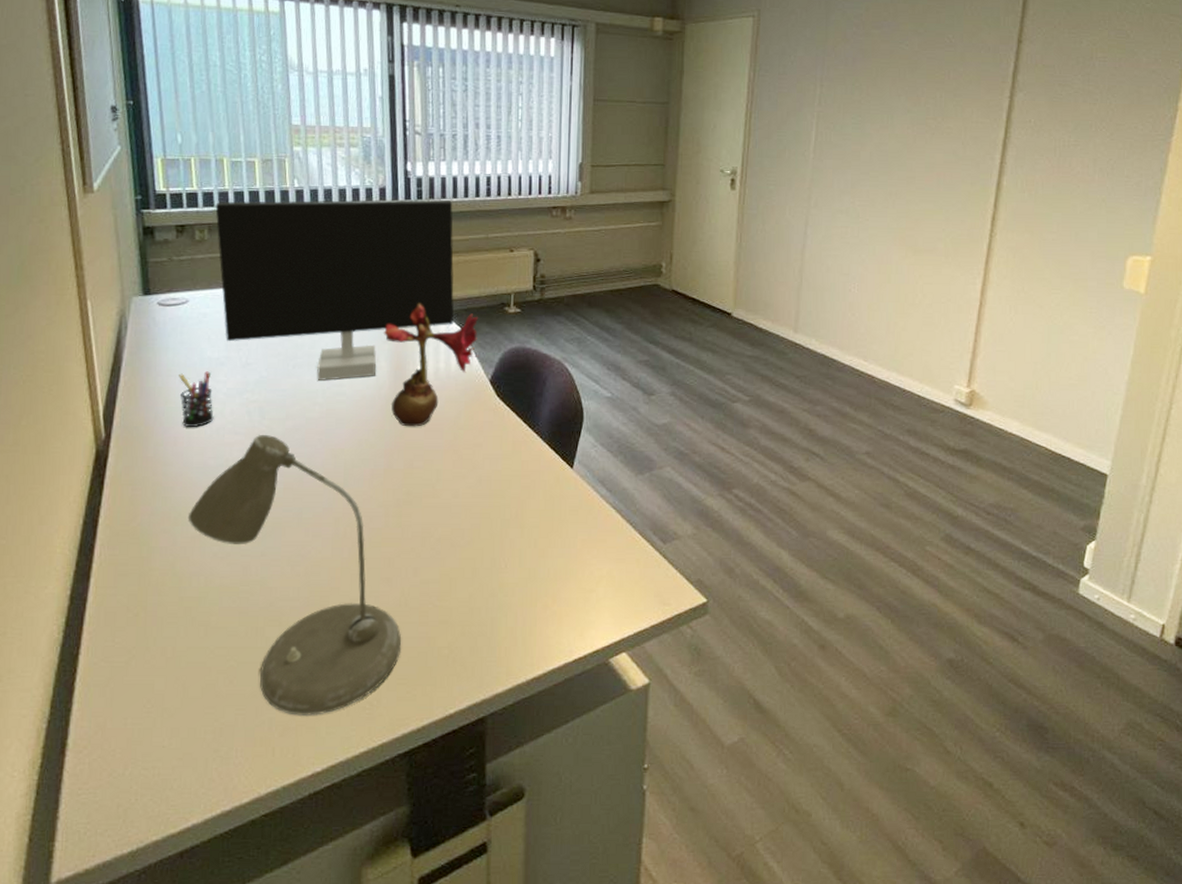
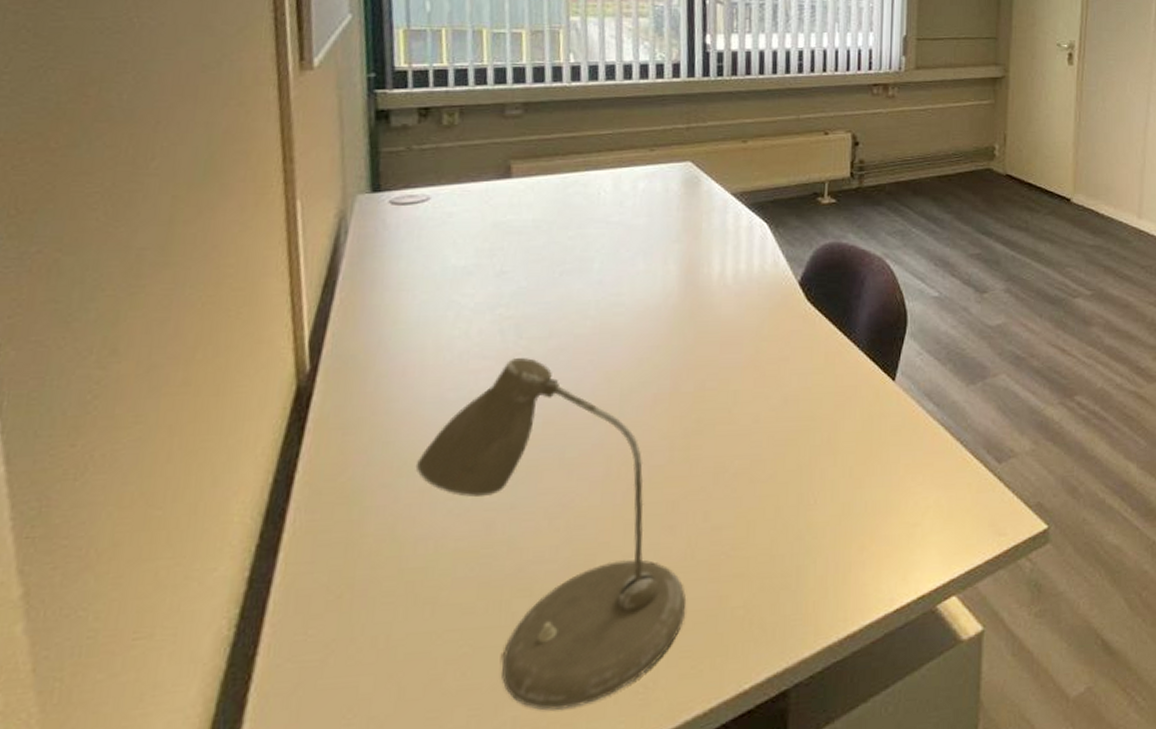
pen holder: present [179,371,214,428] -> none [412,283,456,354]
monitor: present [215,199,455,381] -> none [469,76,760,289]
flower: present [383,304,479,427] -> none [672,196,787,341]

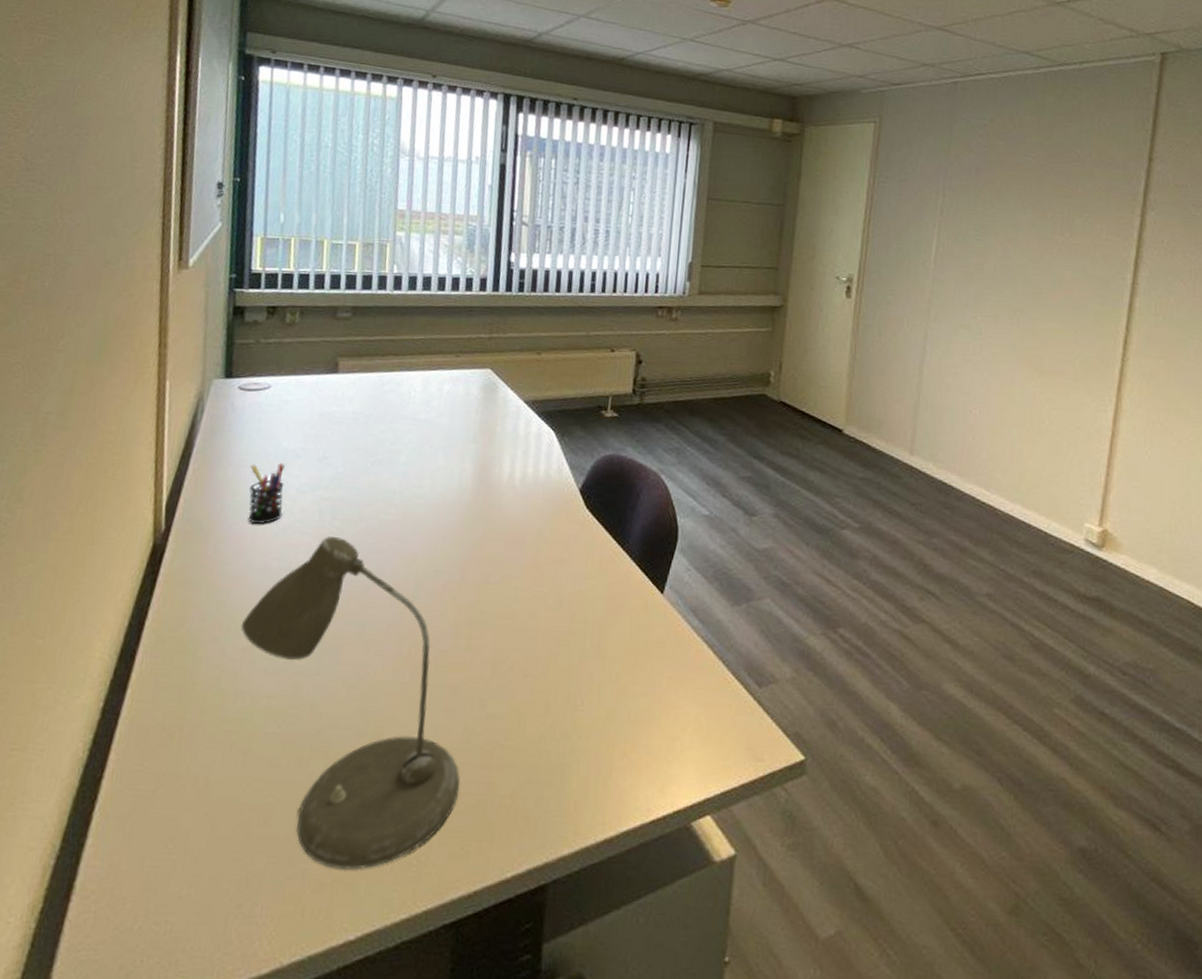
pen holder: none [412,283,456,354] -> present [248,463,286,525]

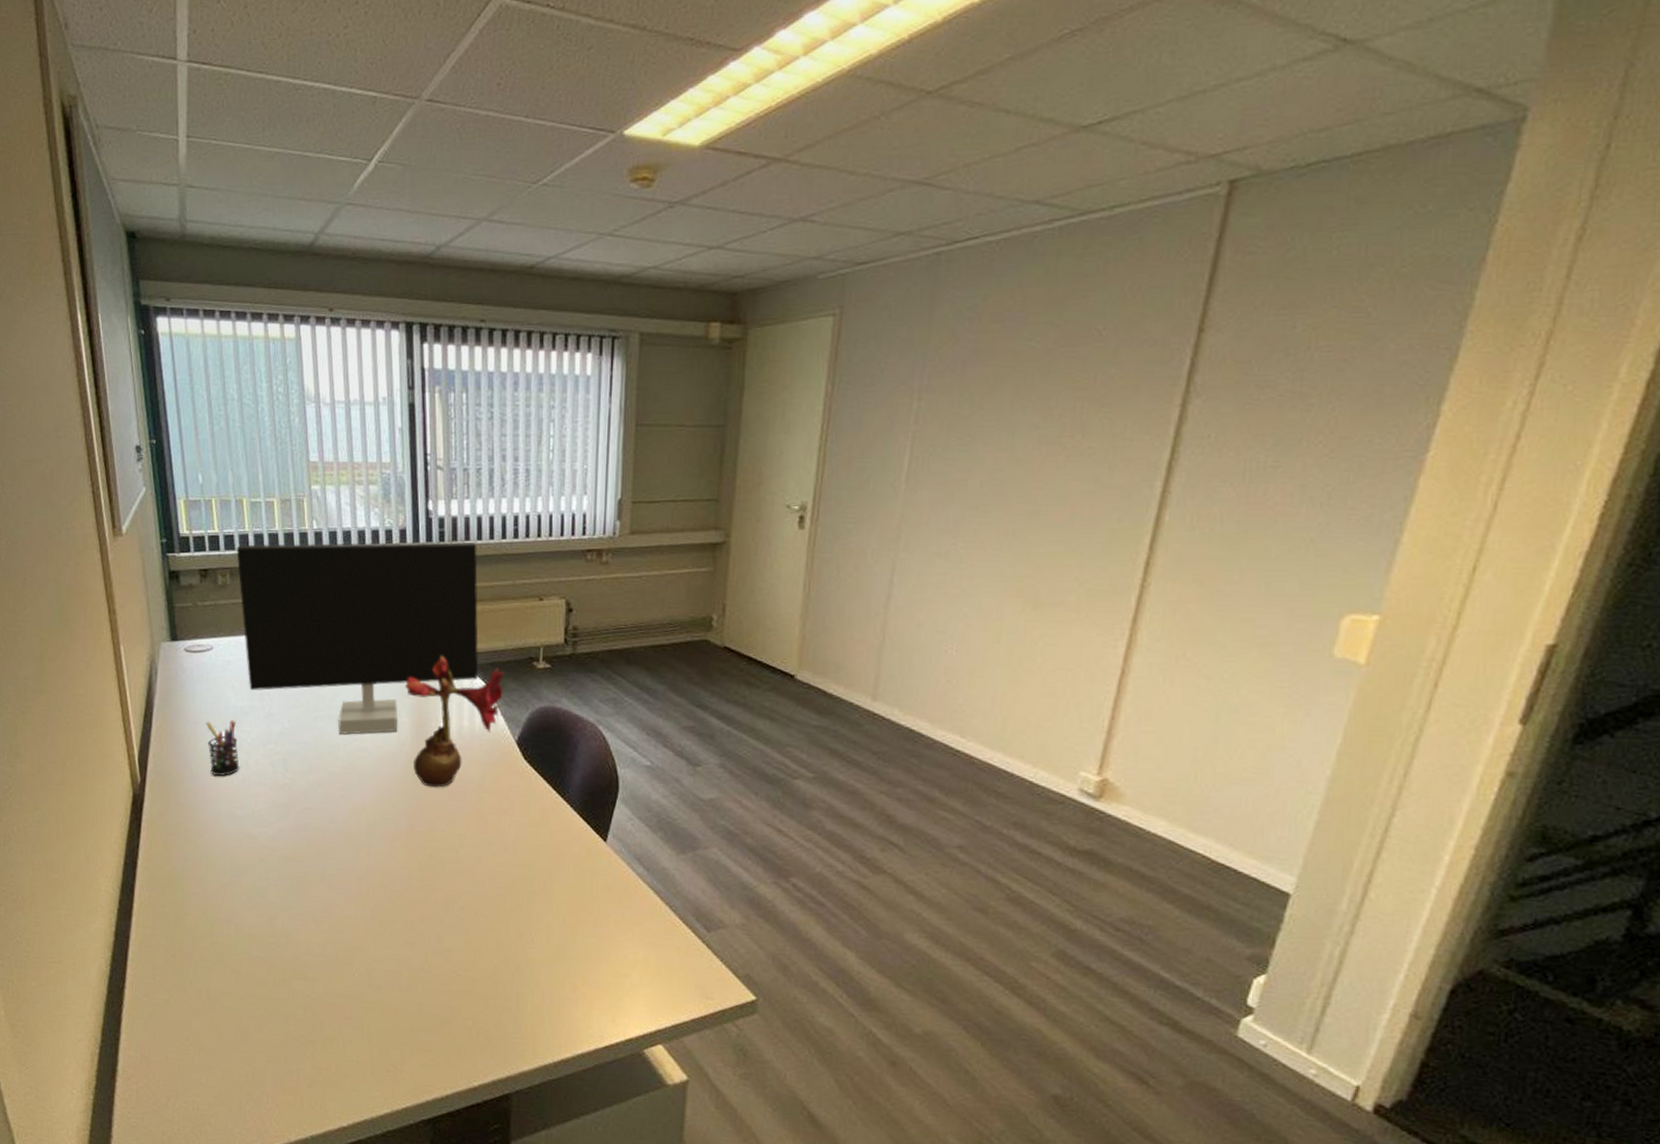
desk lamp: present [240,535,460,871] -> none [217,786,425,1072]
monitor: none [305,284,555,481] -> present [236,541,479,735]
flower: none [470,402,573,537] -> present [404,656,505,788]

